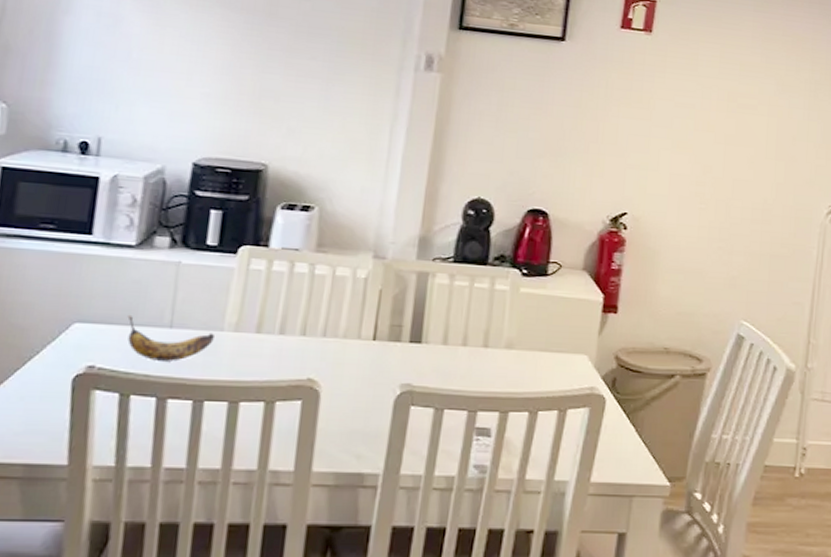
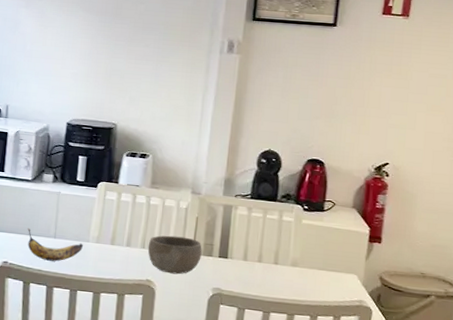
bowl: none [309,316,387,369] -> present [147,235,202,275]

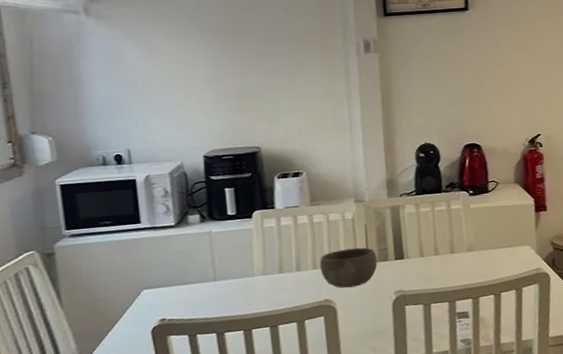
banana: present [27,227,83,262] -> none [181,276,249,307]

